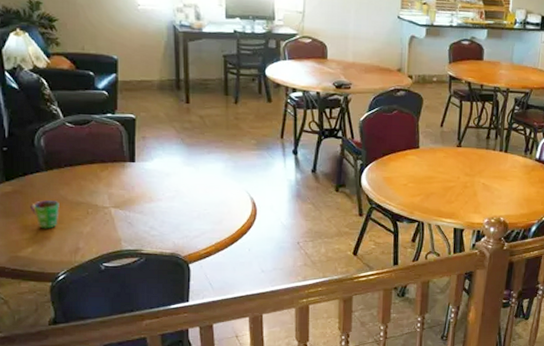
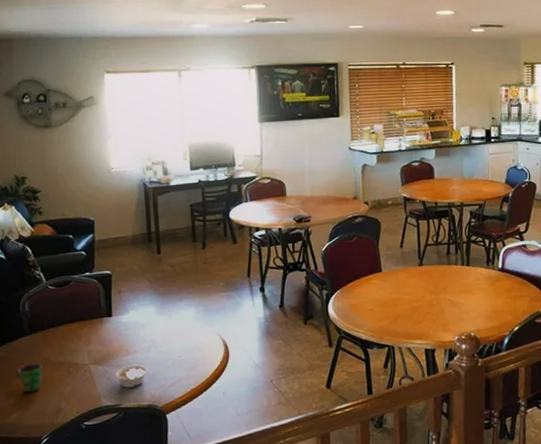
legume: none [137,213,172,235] -> present [115,364,148,388]

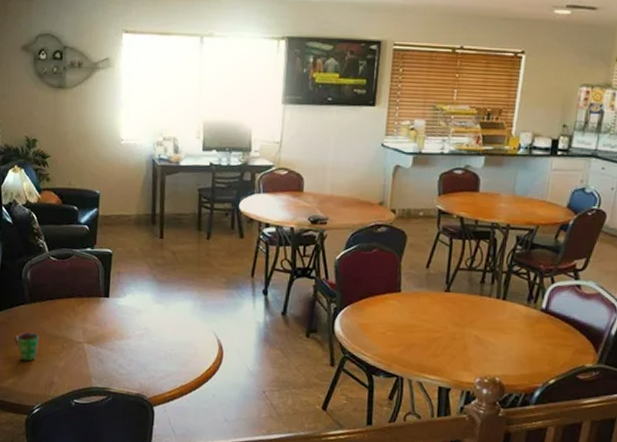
legume: present [115,364,148,388] -> none [107,350,140,374]

